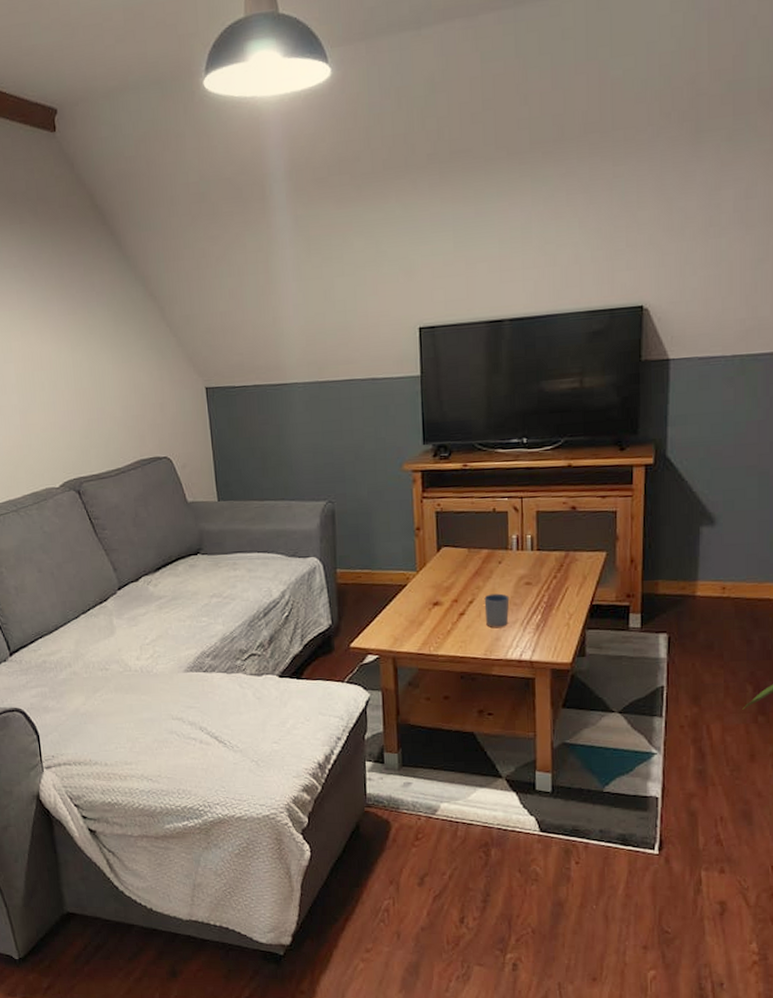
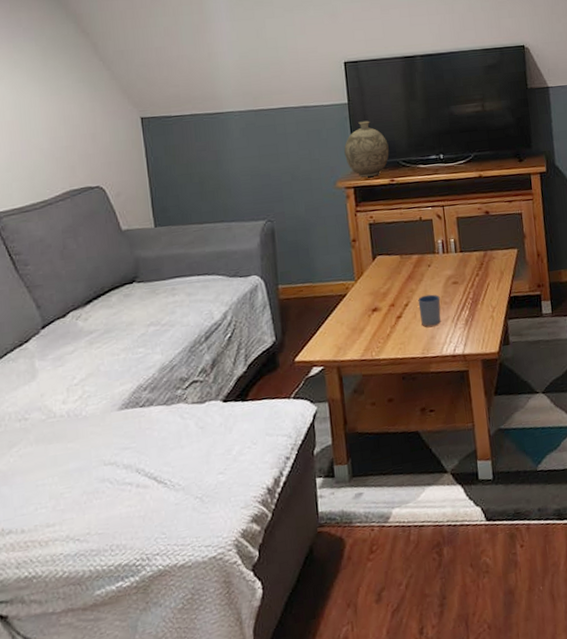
decorative vase: none [413,396,464,460] -> present [344,121,389,177]

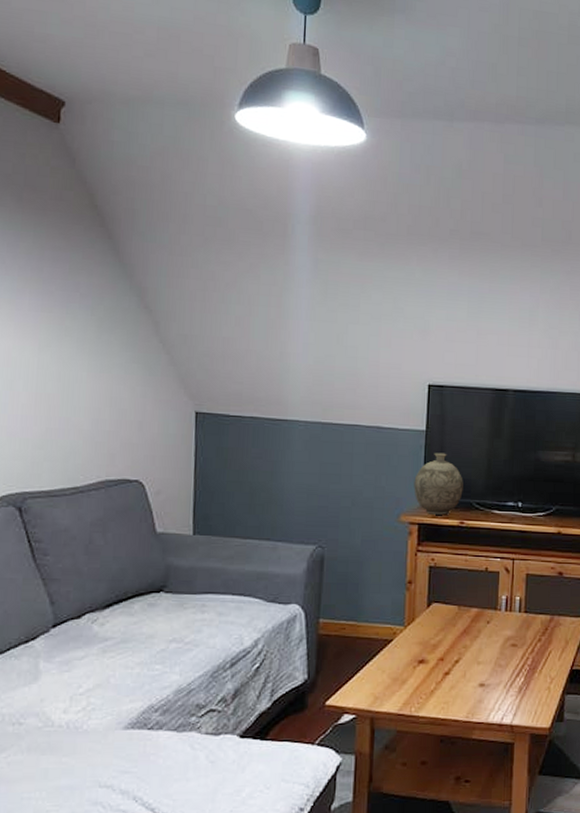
mug: present [418,294,441,327] -> none [469,654,495,690]

